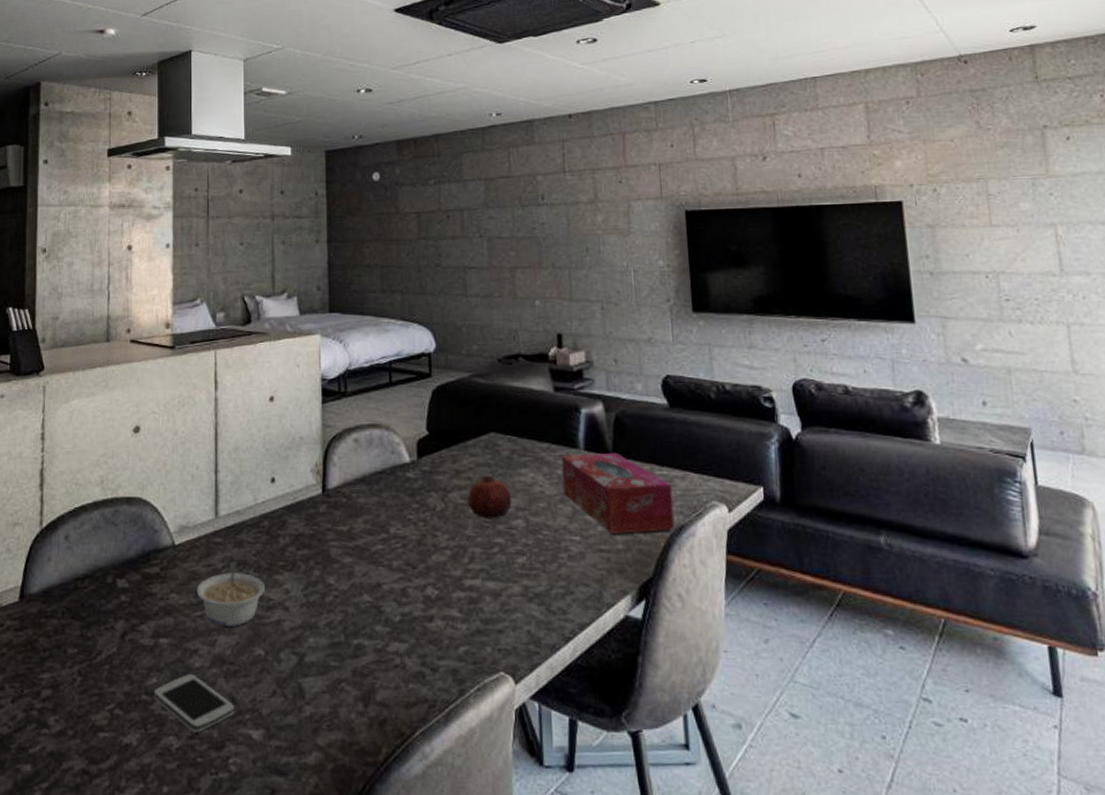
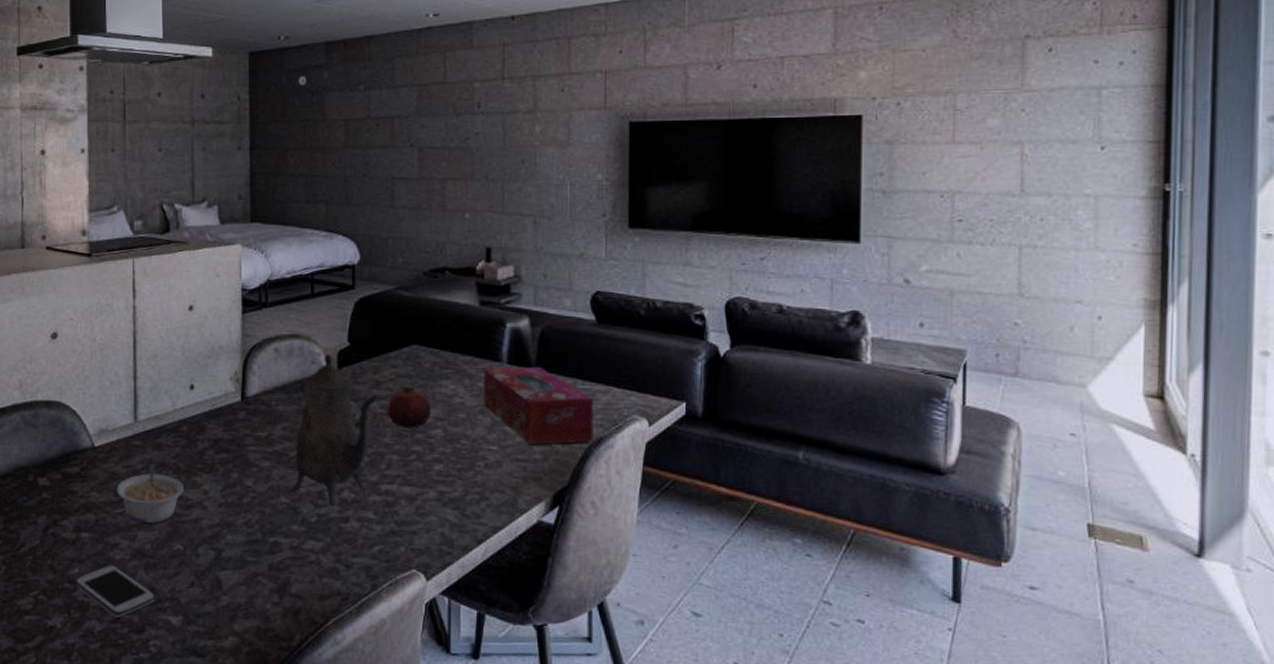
teapot: none [374,443,459,605] -> present [291,354,378,507]

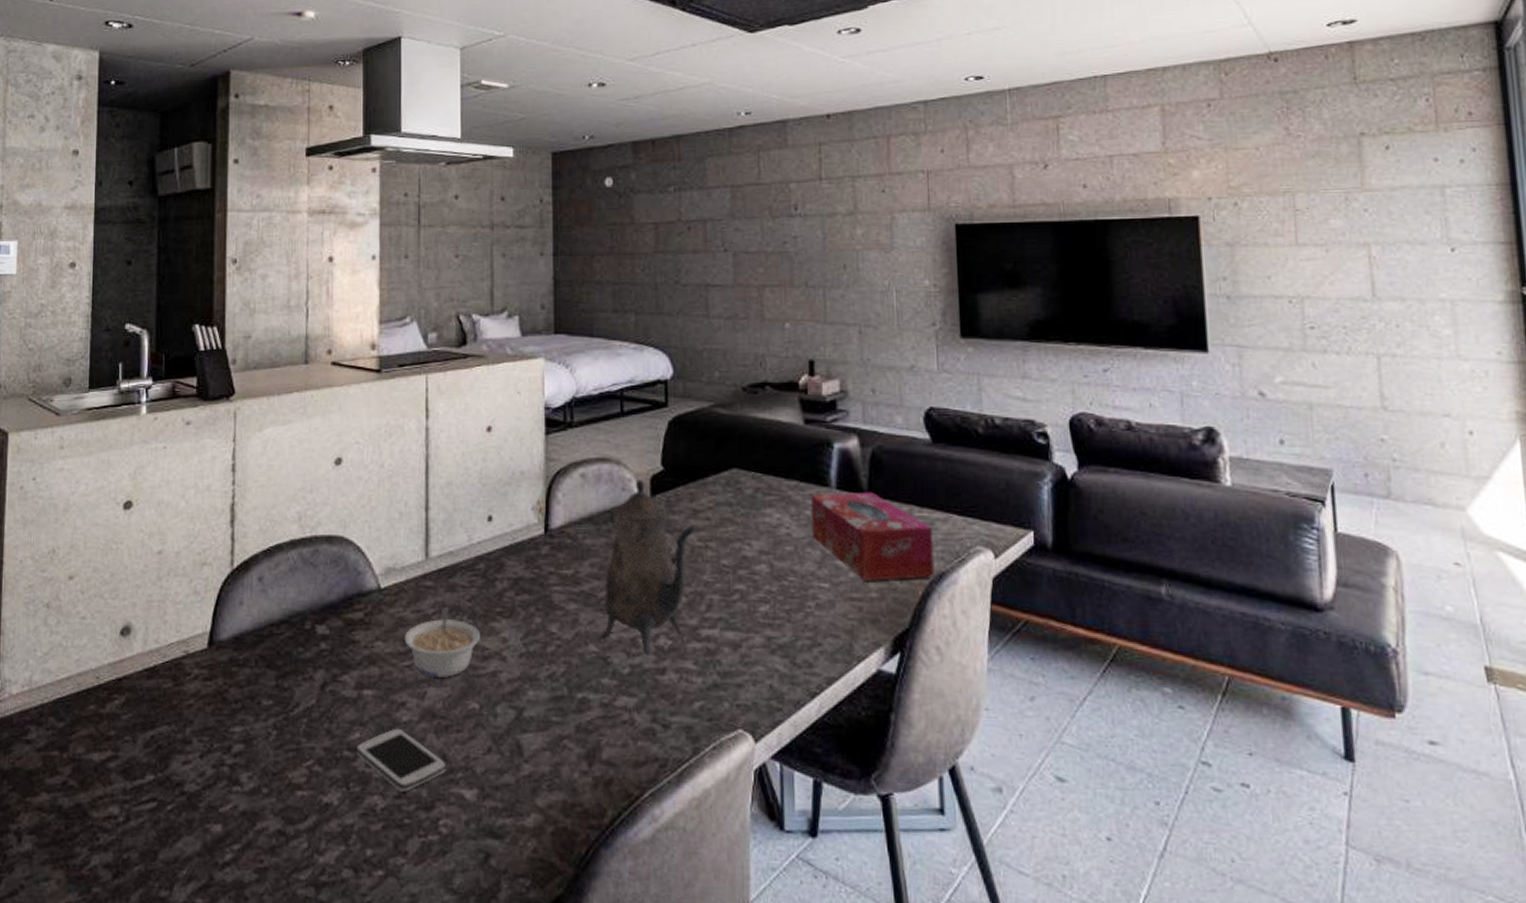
fruit: present [387,386,431,429] -> none [705,515,755,564]

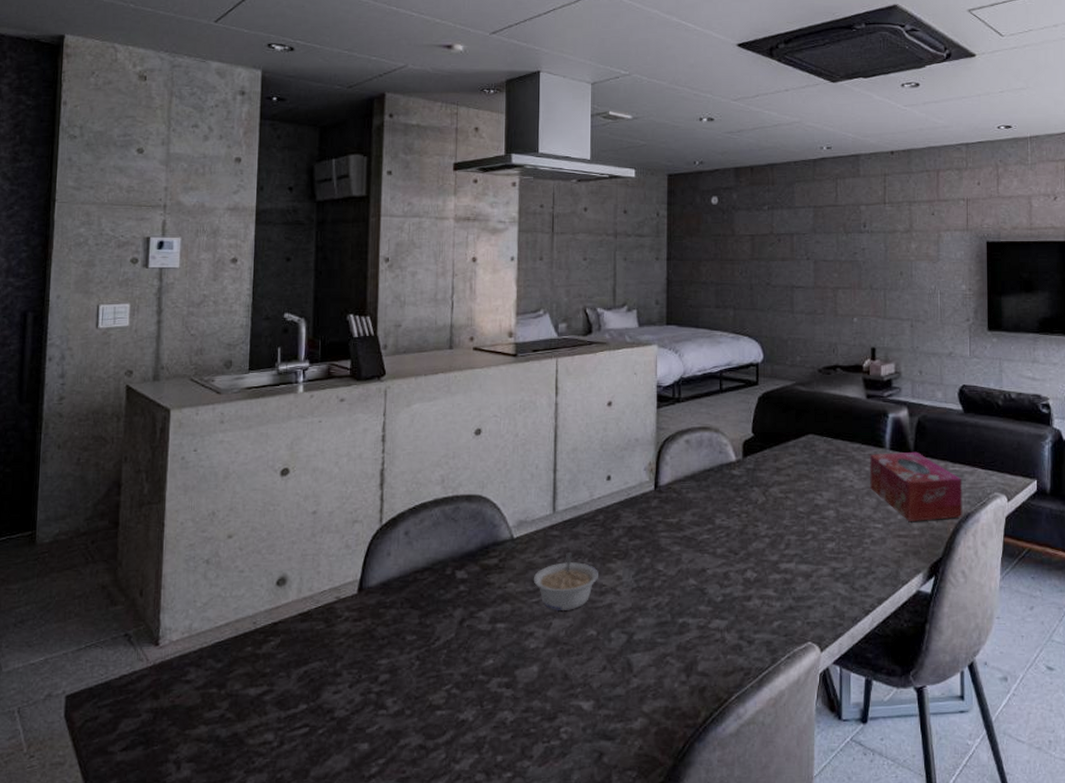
smartphone: present [356,728,446,792] -> none [490,654,568,706]
teapot: present [601,480,696,656] -> none [699,444,779,586]

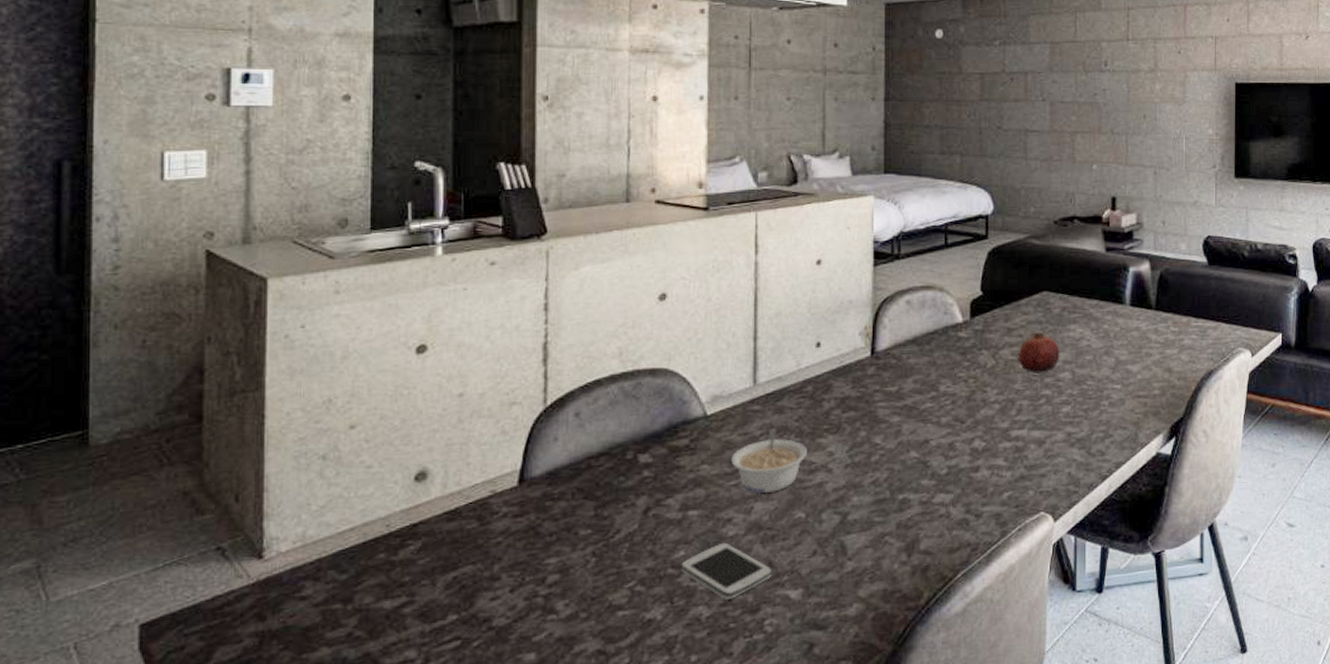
smartphone: none [490,654,568,706] -> present [681,542,772,599]
fruit: none [786,472,825,511] -> present [1018,332,1060,374]
tissue box: present [869,451,963,521] -> none [1107,307,1205,381]

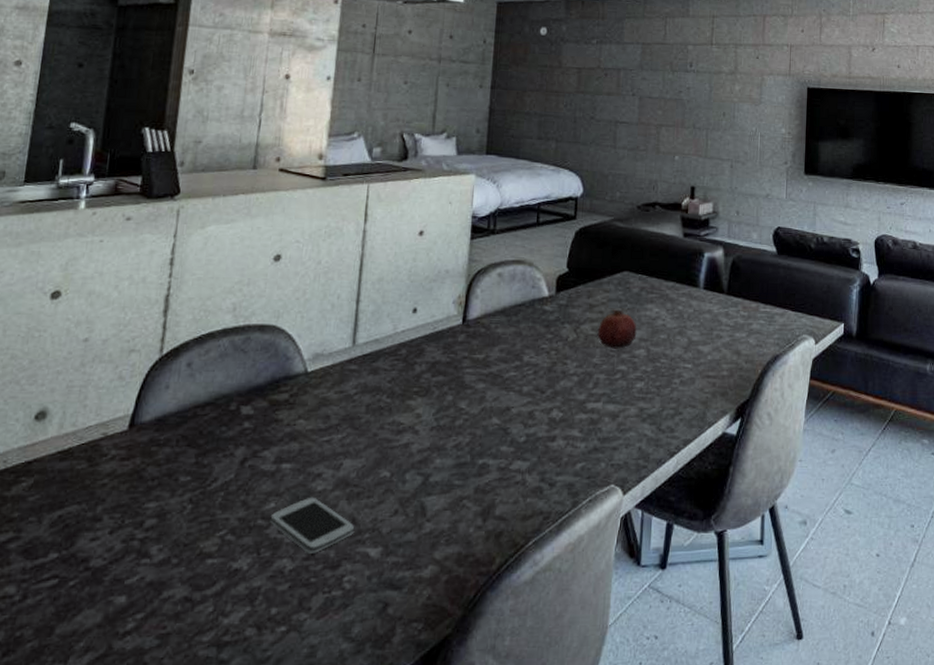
legume: present [731,427,808,494] -> none [325,387,398,451]

